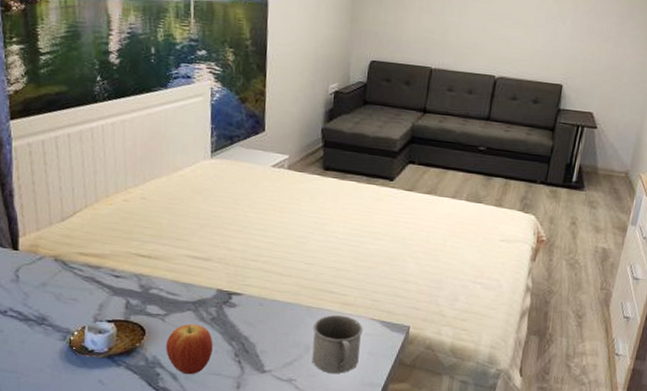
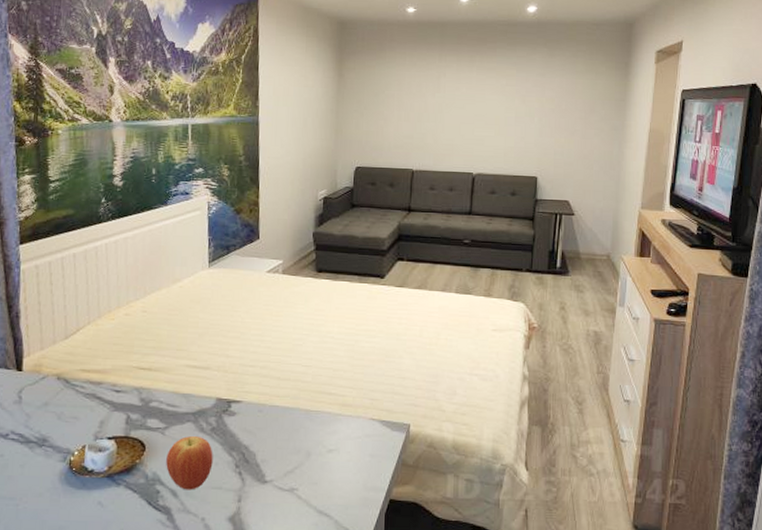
mug: present [312,314,363,374] -> none [313,416,363,479]

